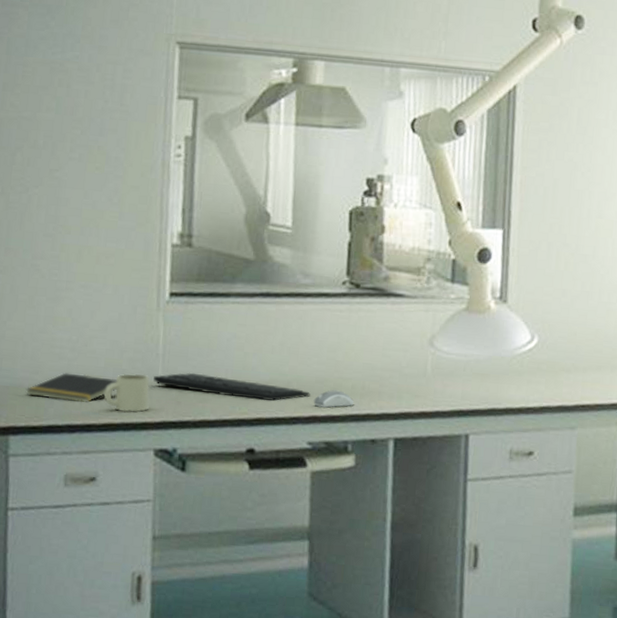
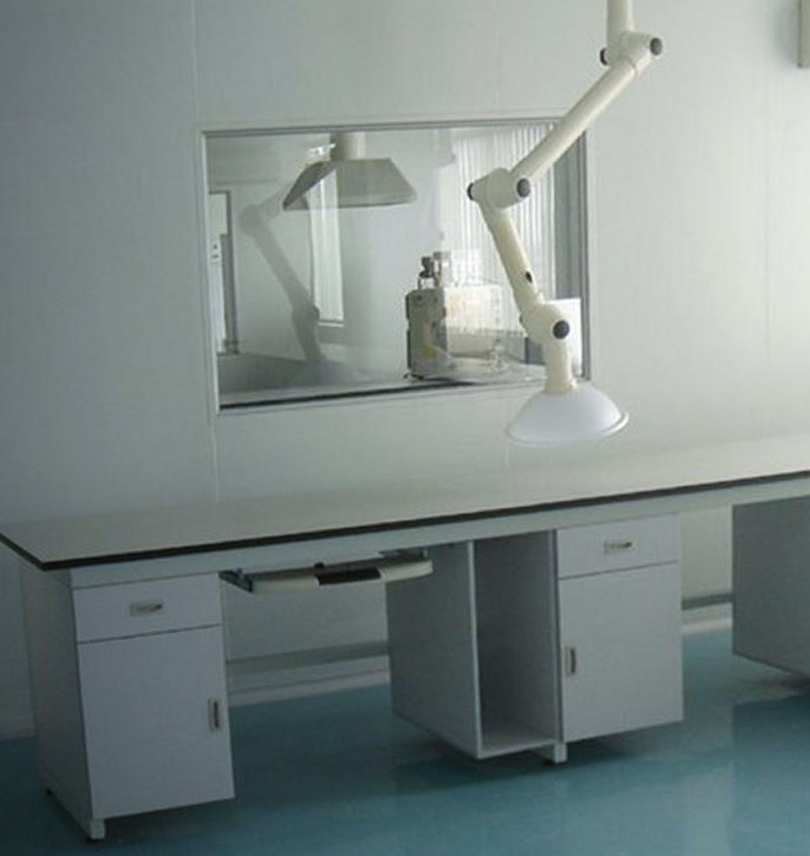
notepad: present [25,372,118,403] -> none [82,499,174,529]
mug: present [103,373,149,413] -> none [161,494,209,536]
keyboard: present [153,372,310,401] -> none [211,488,378,511]
computer mouse: present [313,390,355,408] -> none [382,493,427,513]

